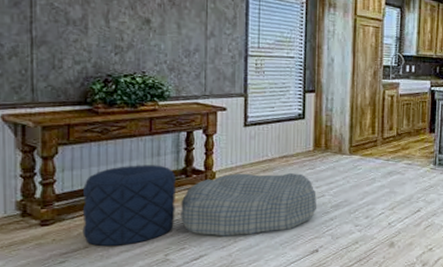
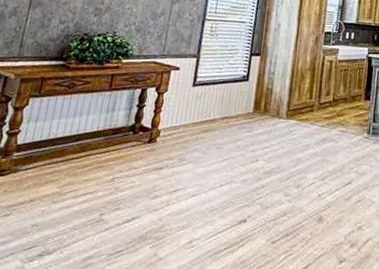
pouf: present [82,165,175,247] -> none [31,119,125,202]
dog bed: present [181,172,317,237] -> none [121,132,251,199]

